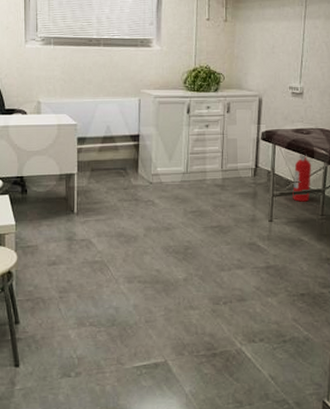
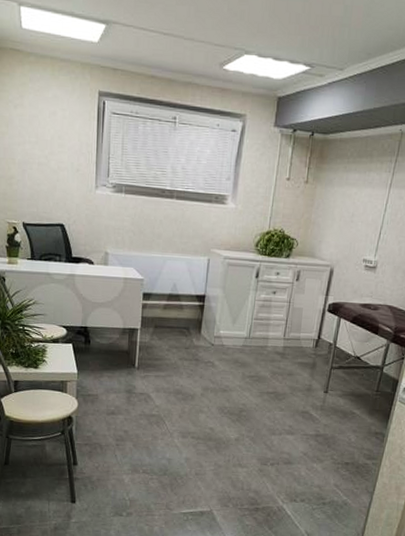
fire extinguisher: present [293,154,312,202] -> none [351,329,375,377]

